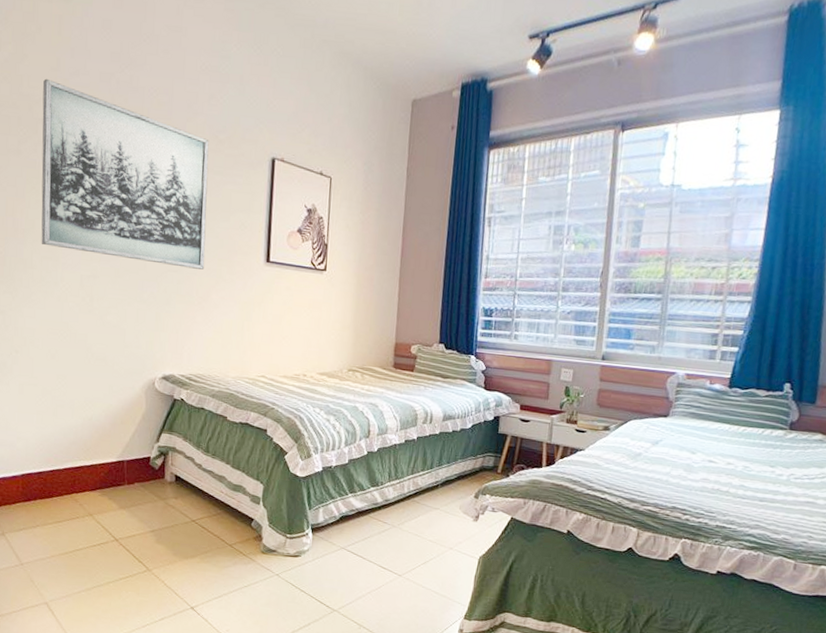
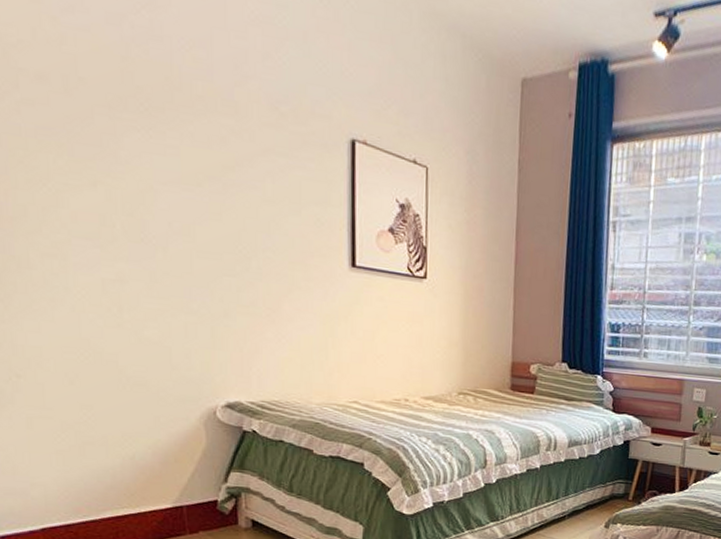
wall art: present [41,78,209,270] -> none [20,13,272,275]

